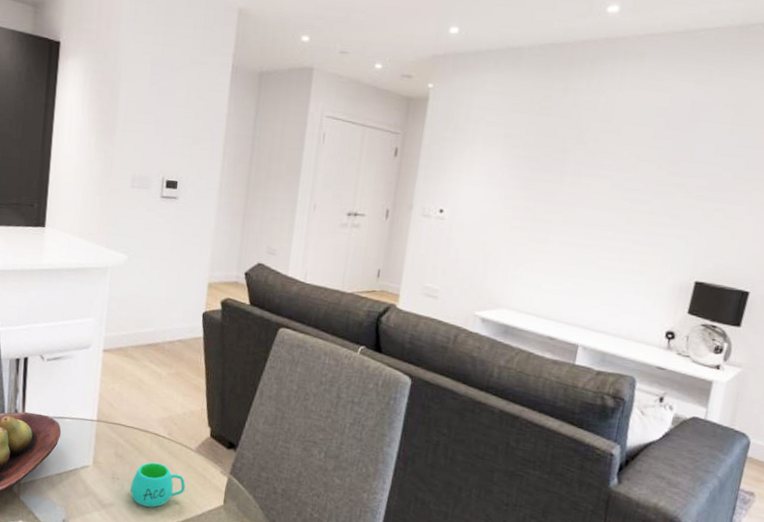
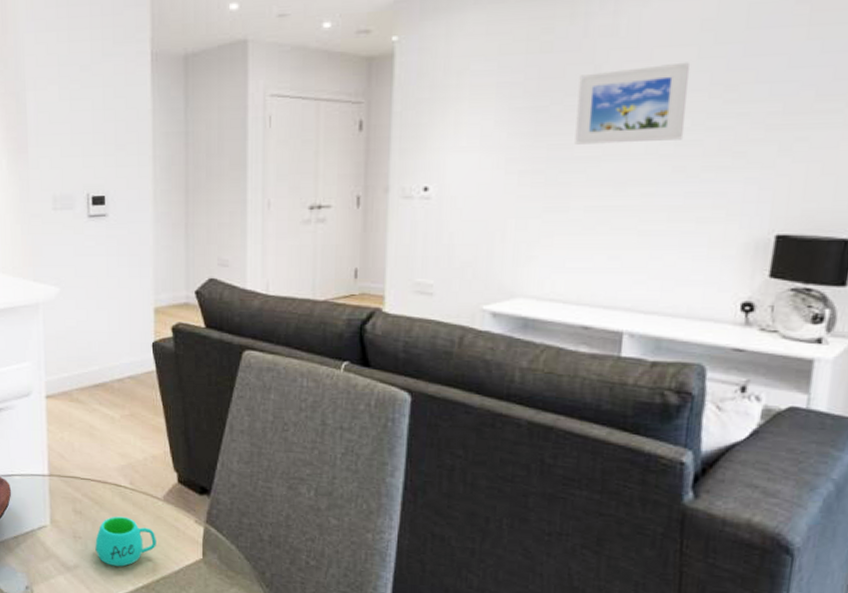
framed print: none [557,137,647,198] -> present [574,62,691,145]

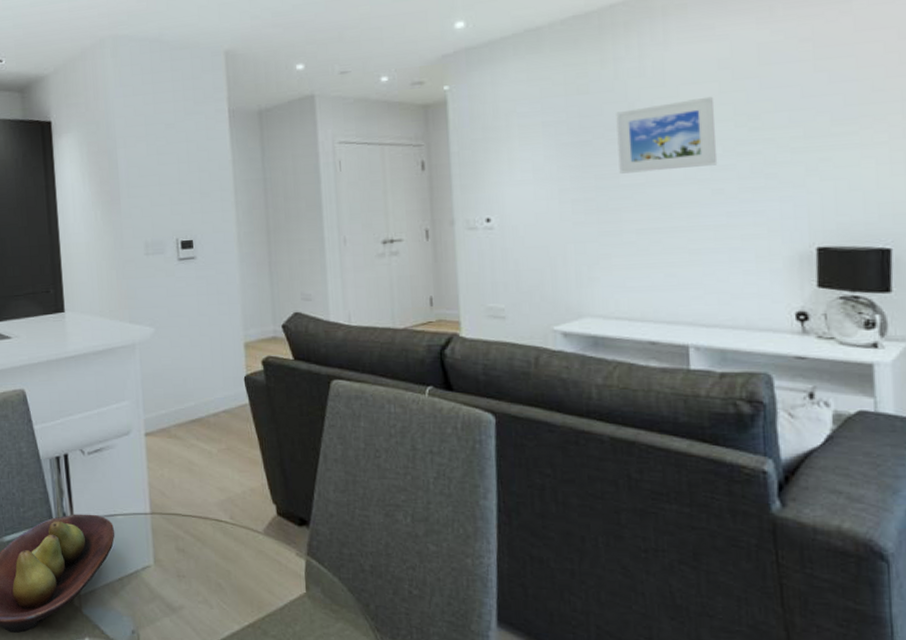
mug: present [95,516,156,567] -> none [199,552,260,605]

